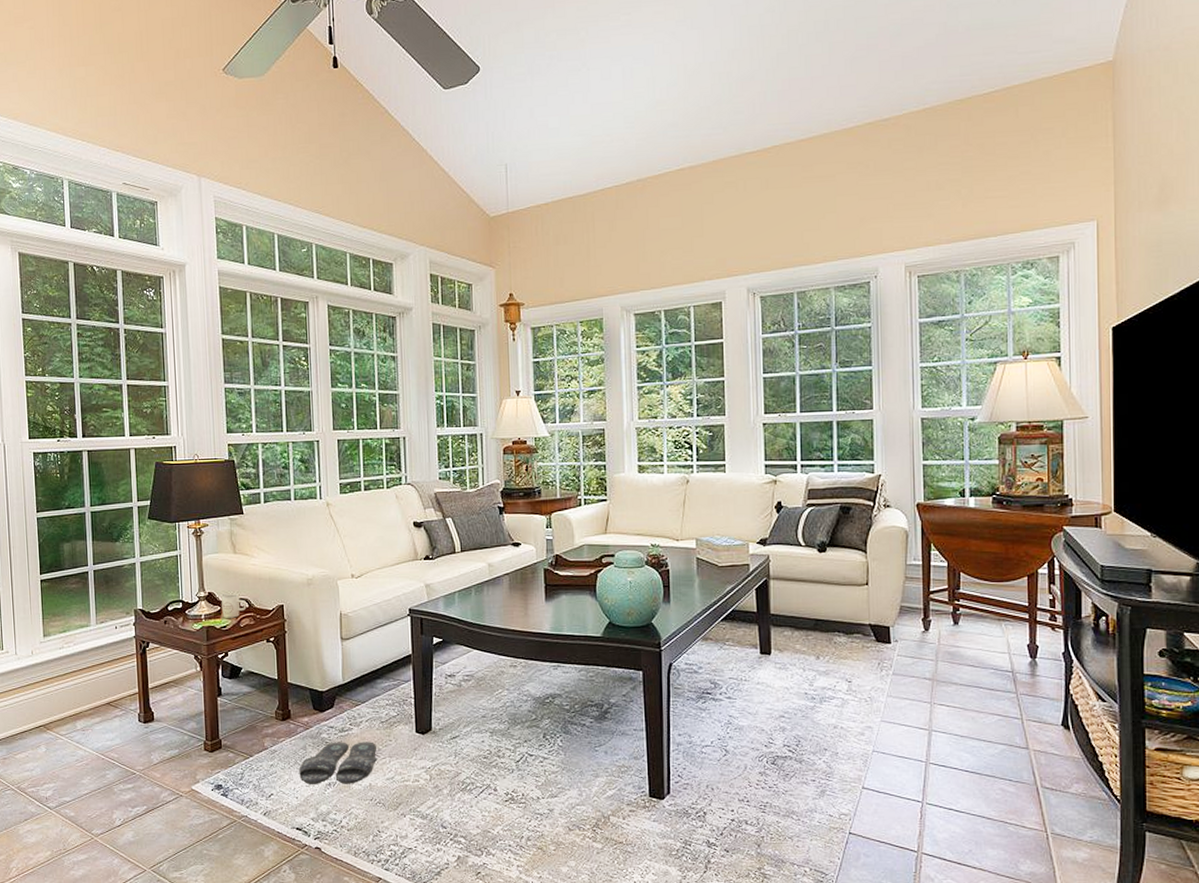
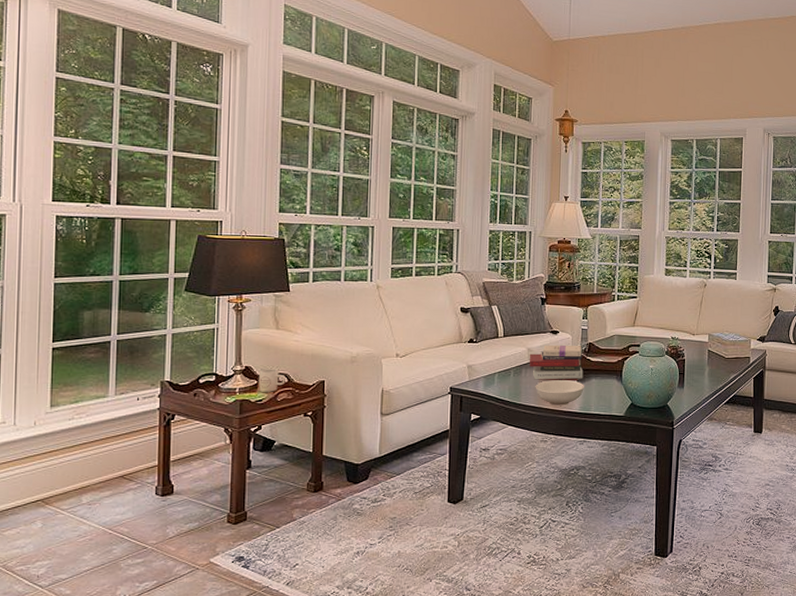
slippers: present [299,741,378,784] -> none [327,511,409,553]
books: none [490,558,552,599] -> present [529,345,584,381]
bowl: none [499,598,554,626] -> present [535,380,584,406]

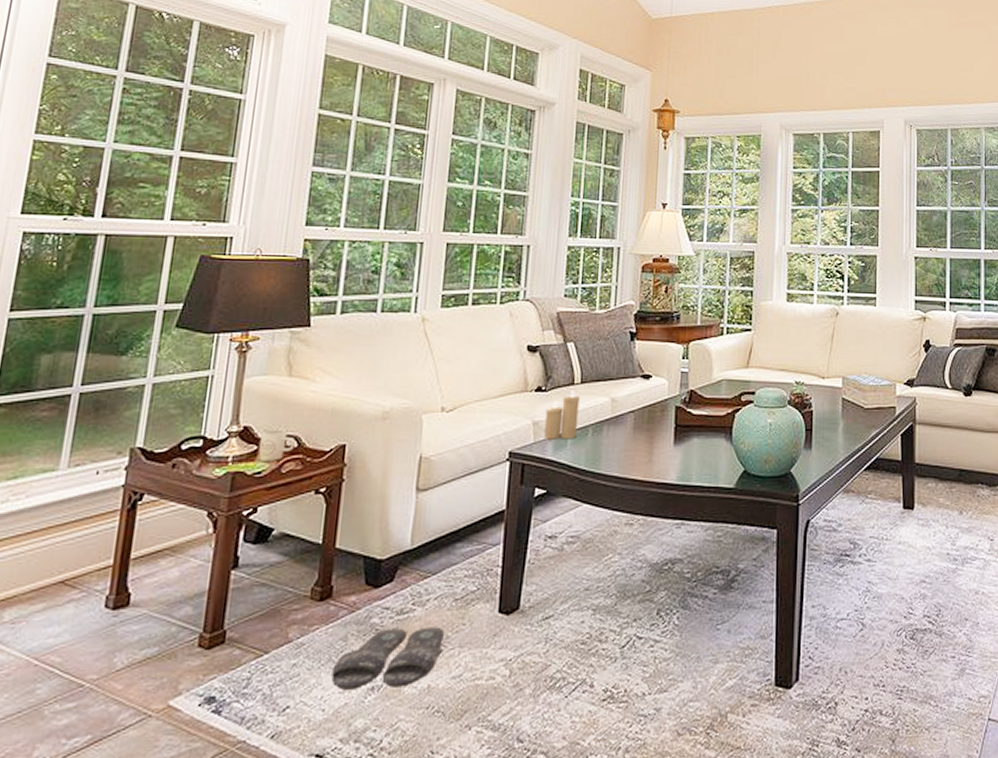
slippers: none [327,511,409,553] -> present [331,626,444,690]
candle: none [476,341,503,379] -> present [544,389,580,440]
books: present [529,345,584,381] -> none [612,394,683,442]
bowl: present [535,380,584,406] -> none [619,440,683,475]

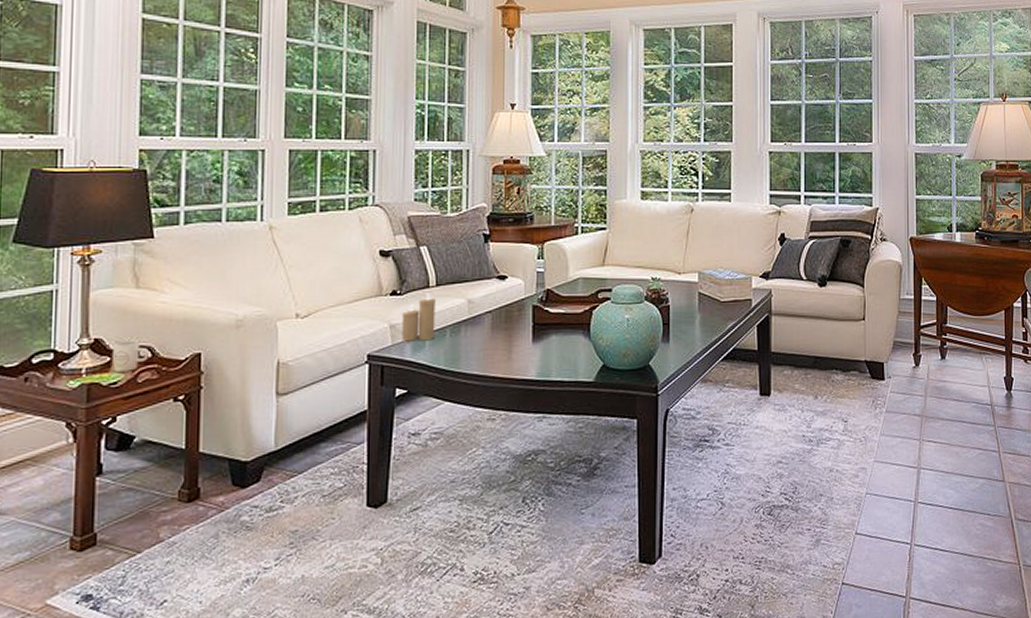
slippers: present [331,626,444,690] -> none [206,521,315,583]

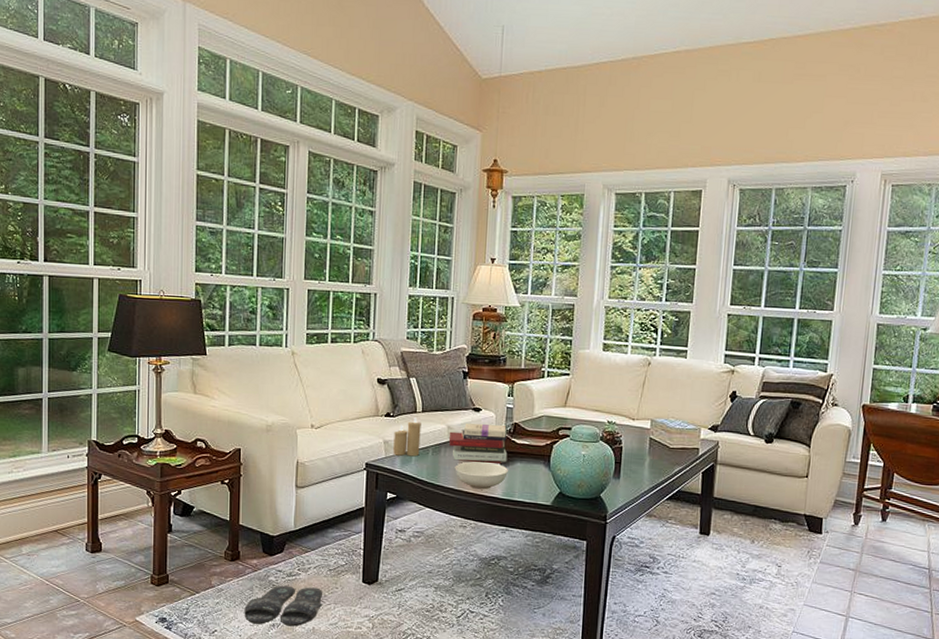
mug: present [111,340,149,372] -> none [177,433,203,457]
slippers: none [206,521,315,583] -> present [244,585,323,626]
books: none [469,294,541,340] -> present [448,423,508,465]
bowl: none [478,339,542,372] -> present [455,461,508,490]

